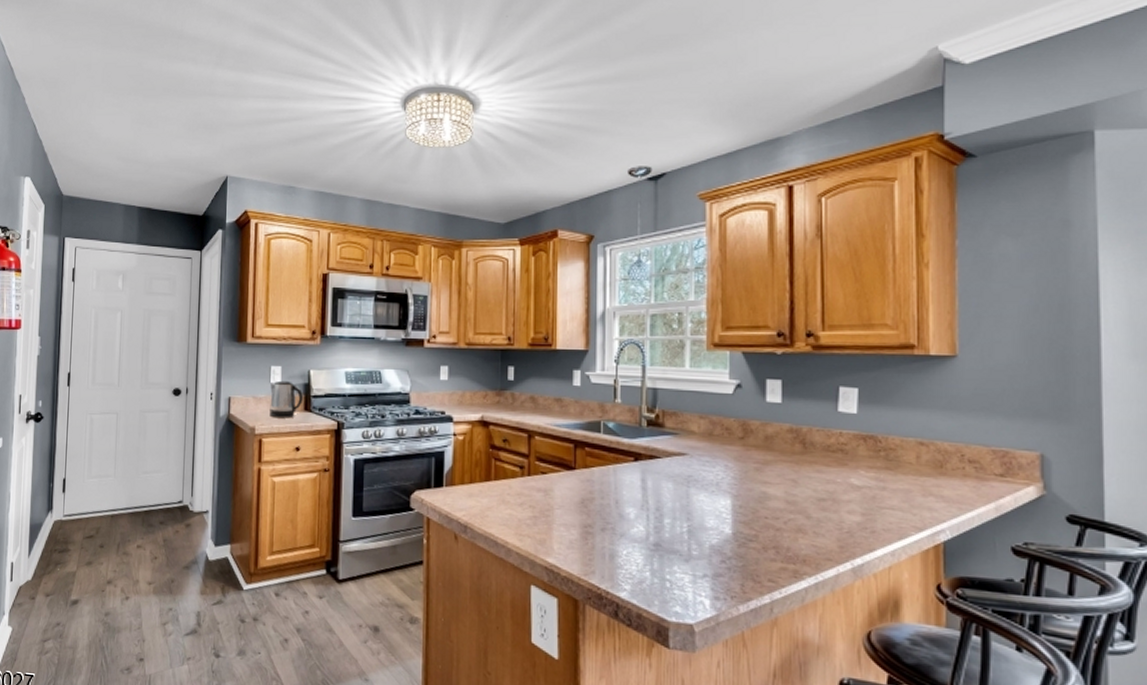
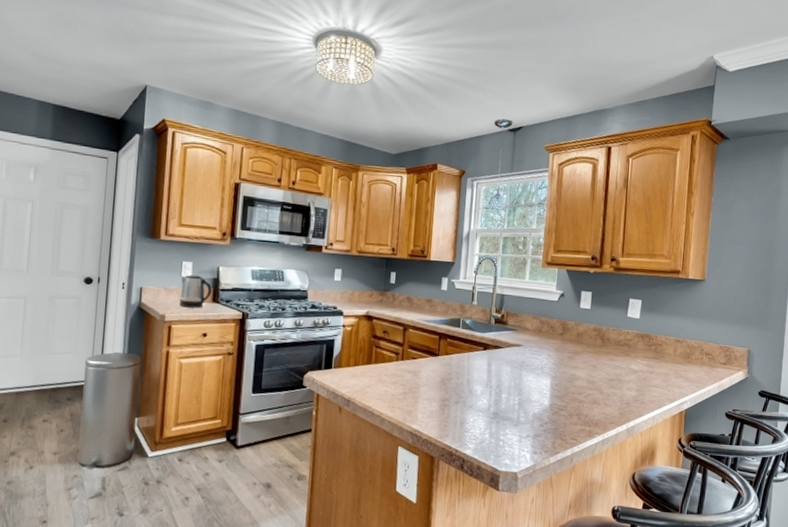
pedal bin: none [172,469,231,604] -> present [78,351,141,471]

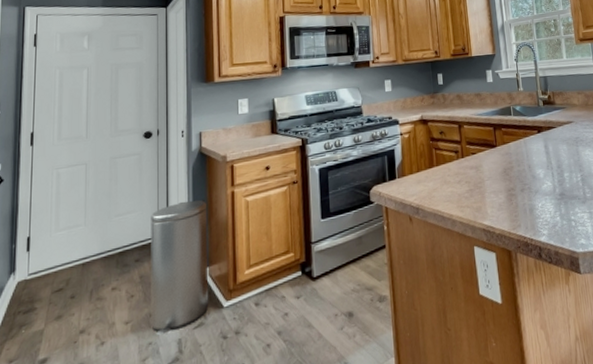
kettle: present [179,274,213,308] -> none [239,110,270,145]

